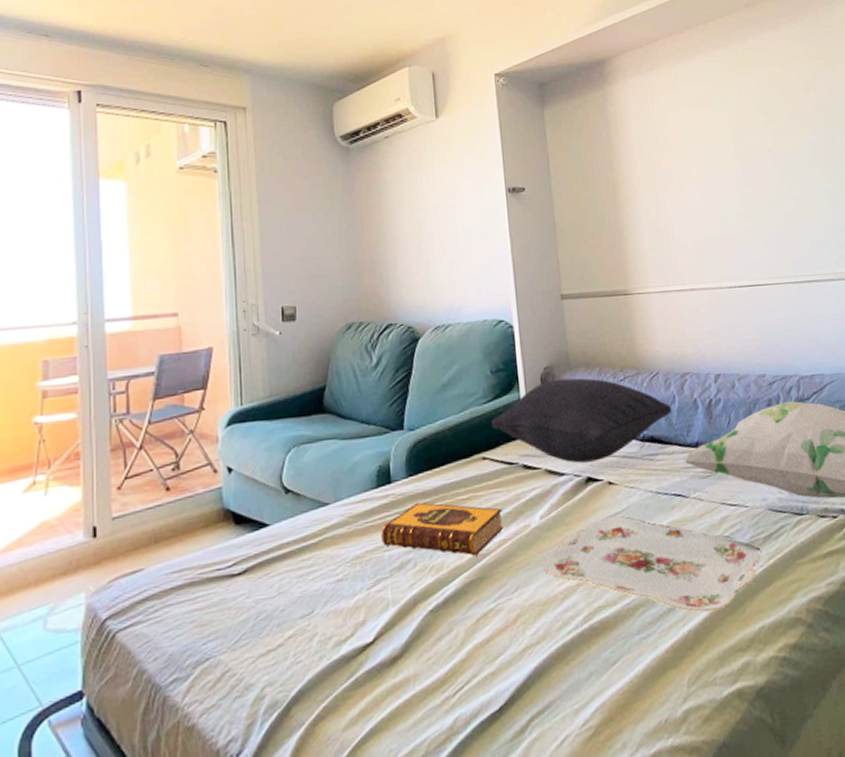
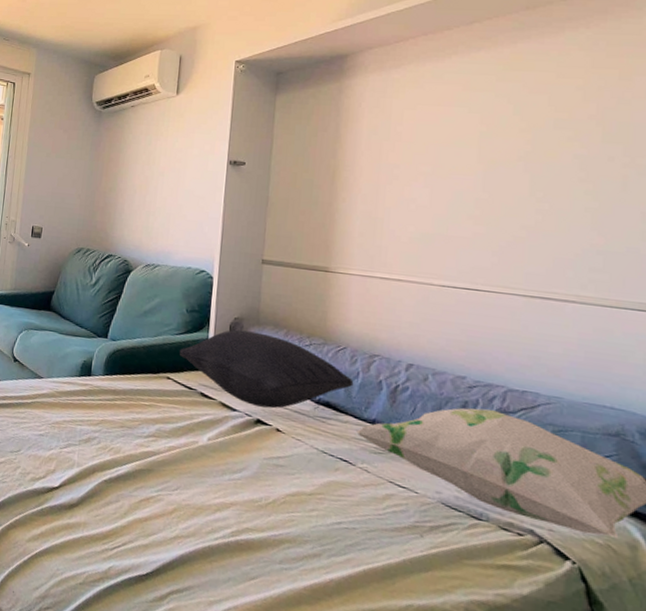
hardback book: present [381,502,503,557] -> none [76,396,176,452]
serving tray: present [543,517,762,613] -> none [203,457,424,575]

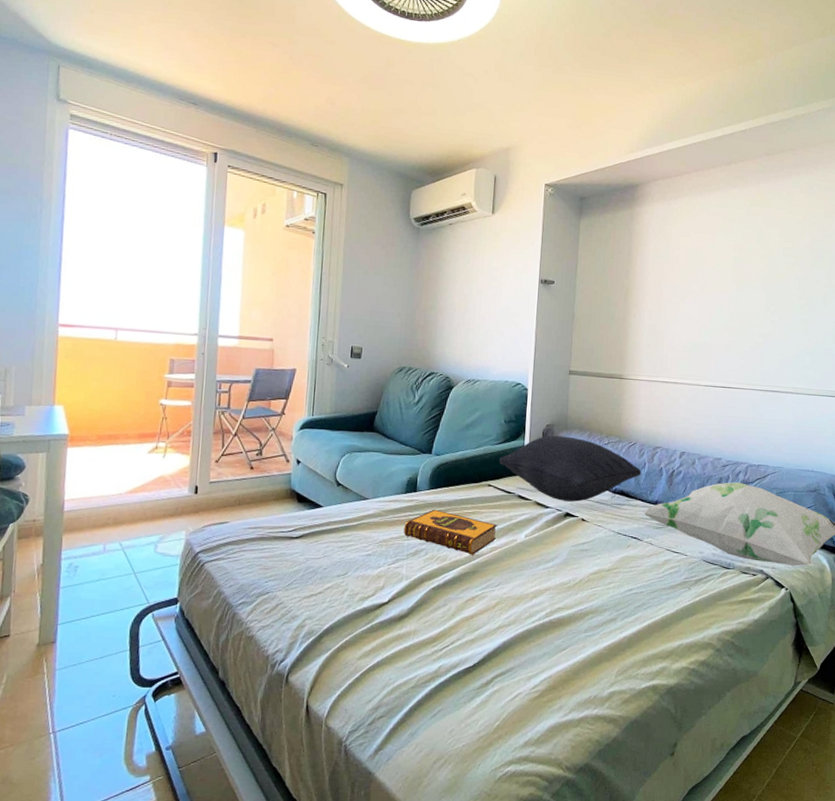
hardback book: none [76,396,176,452] -> present [404,509,497,555]

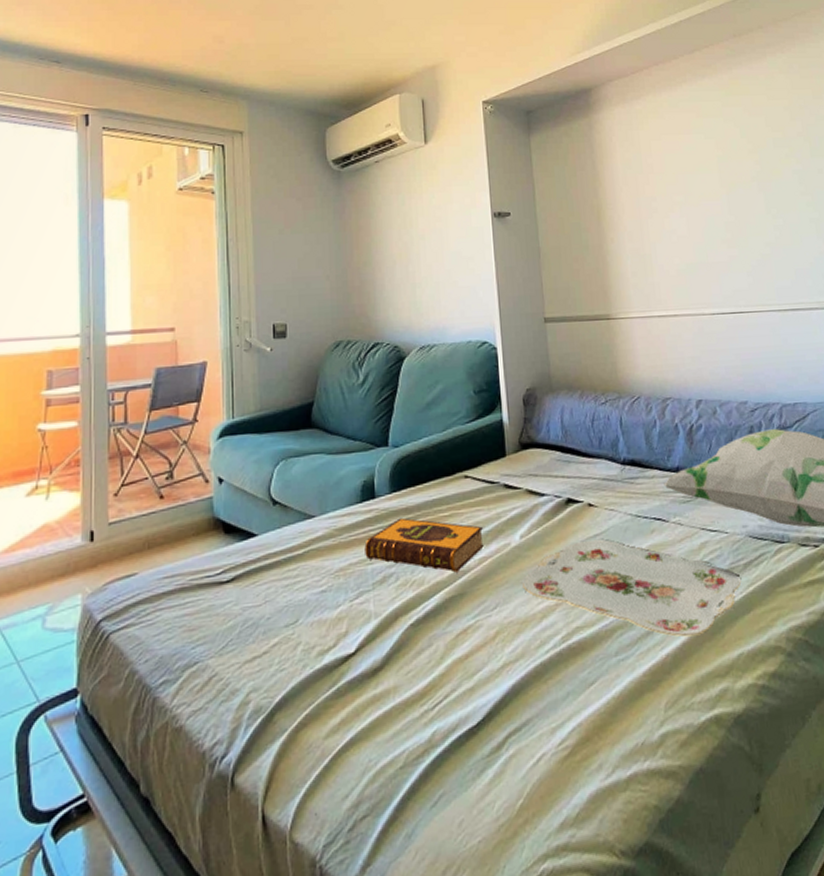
pillow: present [498,435,642,502] -> none [473,400,653,484]
serving tray: none [522,545,691,627] -> present [522,539,742,637]

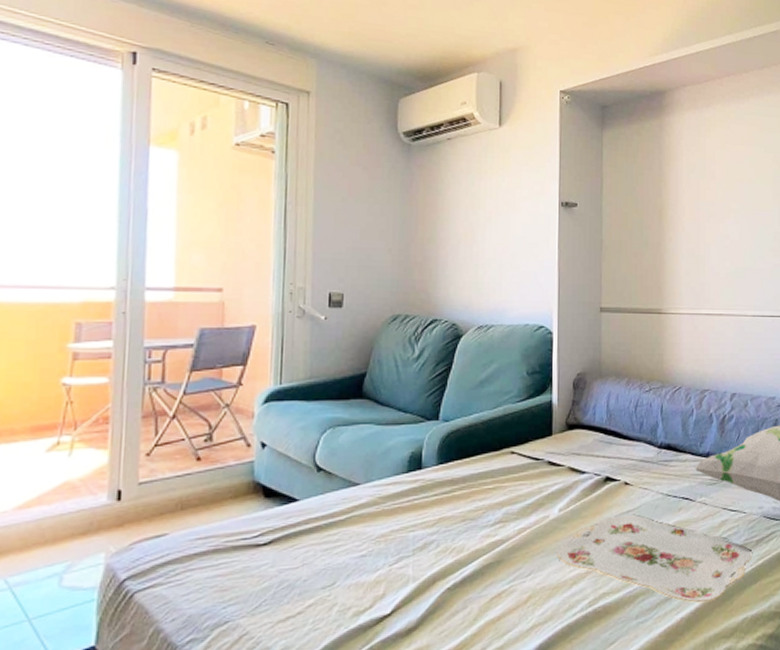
hardback book: present [364,517,484,573] -> none [407,488,524,541]

